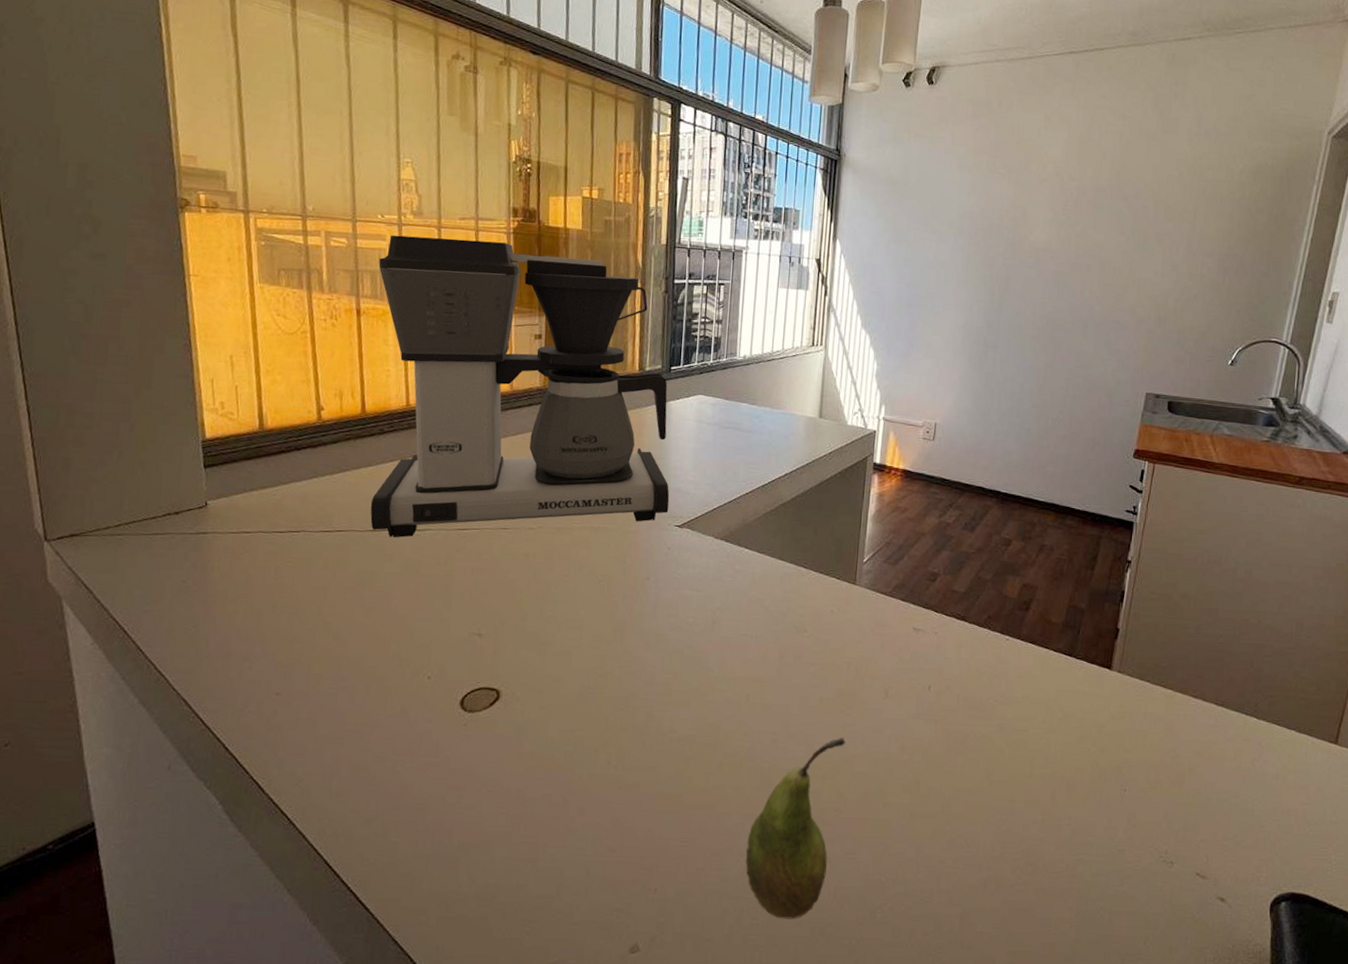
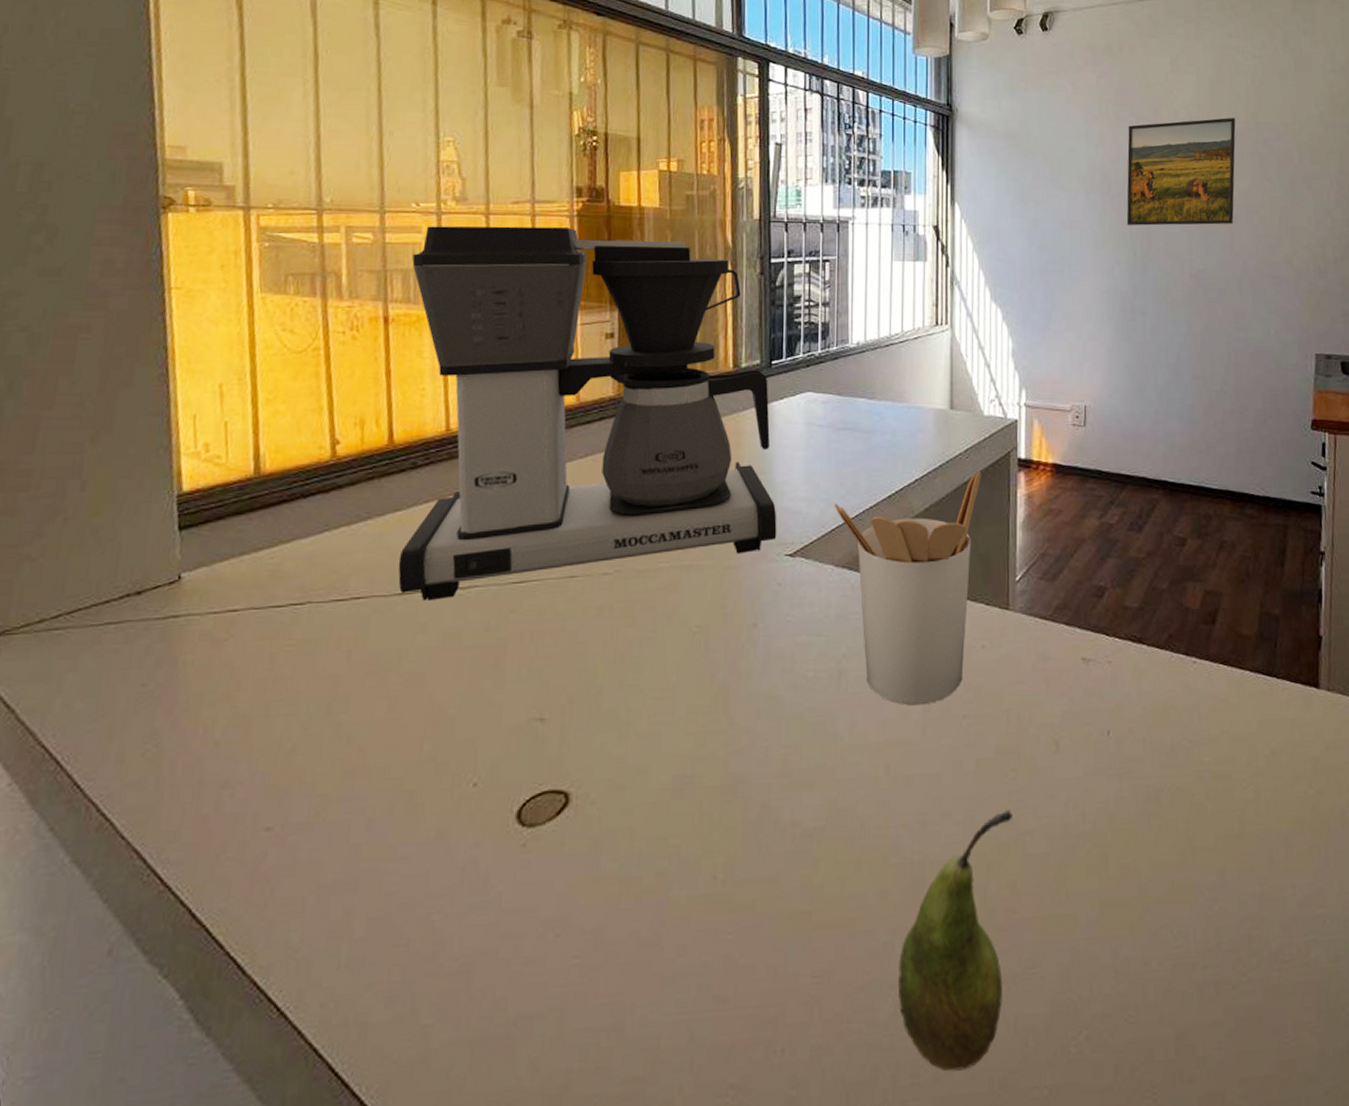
utensil holder: none [716,472,841,652] -> present [833,472,981,706]
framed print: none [988,174,1099,273] -> present [1126,118,1236,226]

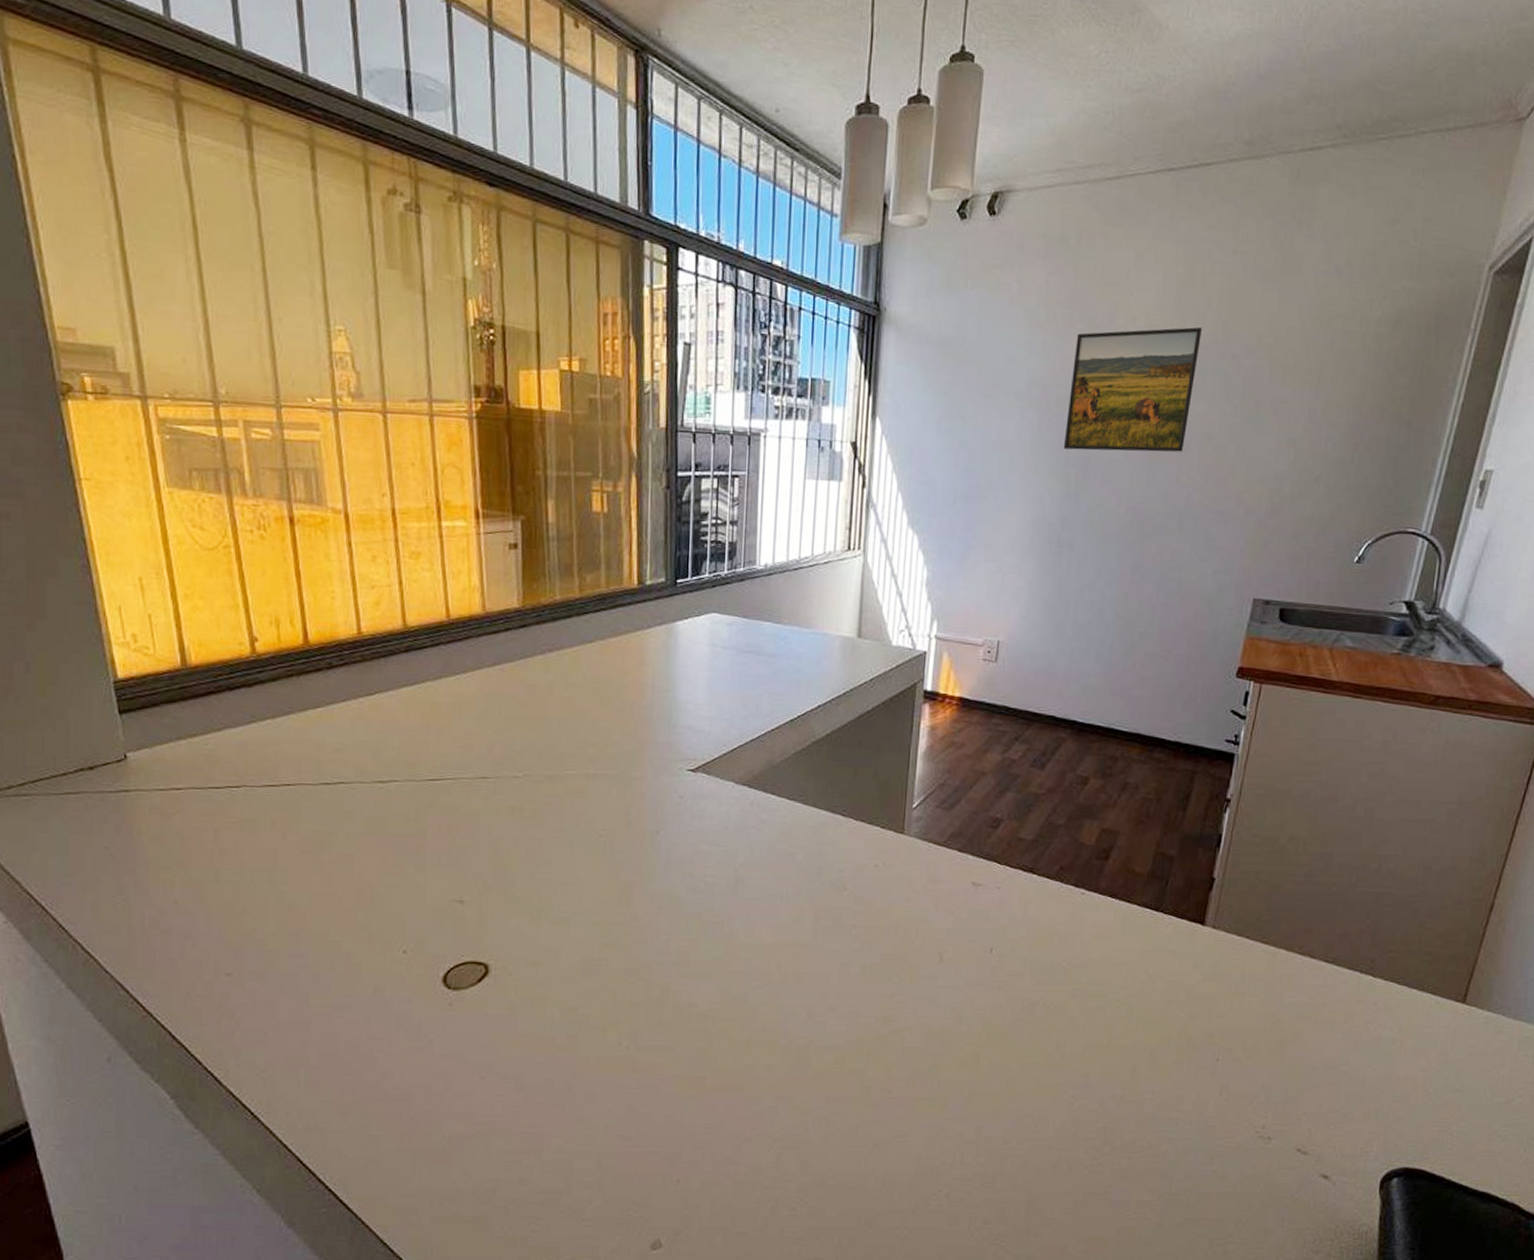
coffee maker: present [398,226,777,602] -> none [312,423,680,792]
utensil holder: present [833,472,981,706] -> none [736,702,885,914]
fruit: present [897,810,1012,1072] -> none [780,1009,893,1209]

